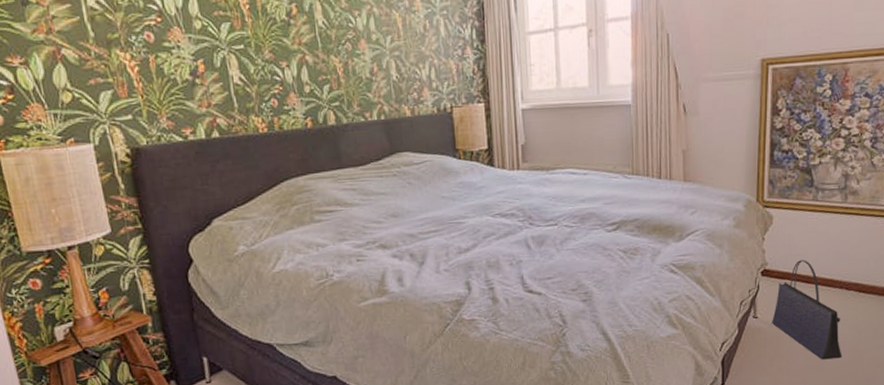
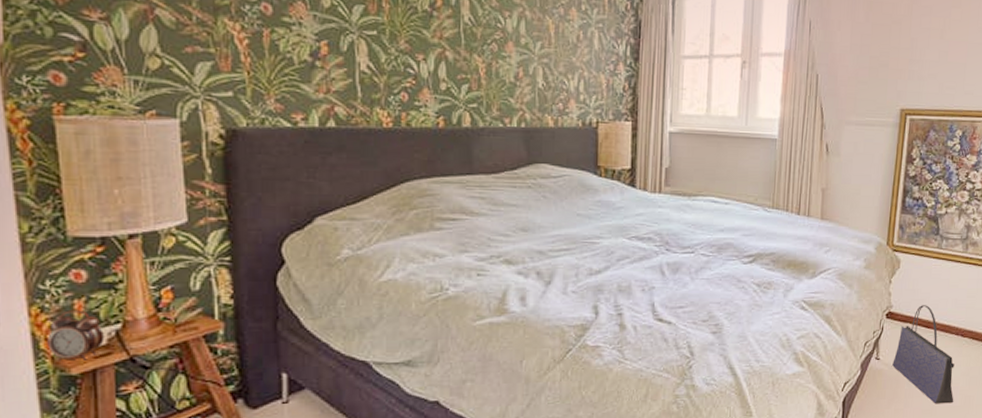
alarm clock: none [19,312,62,355] -> present [47,310,105,361]

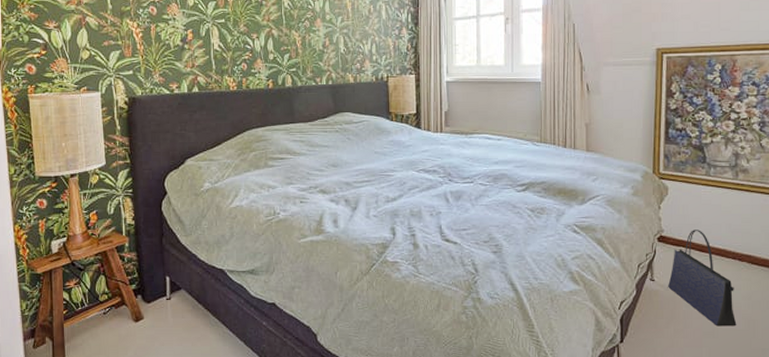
alarm clock: present [47,310,105,361] -> none [24,228,57,263]

